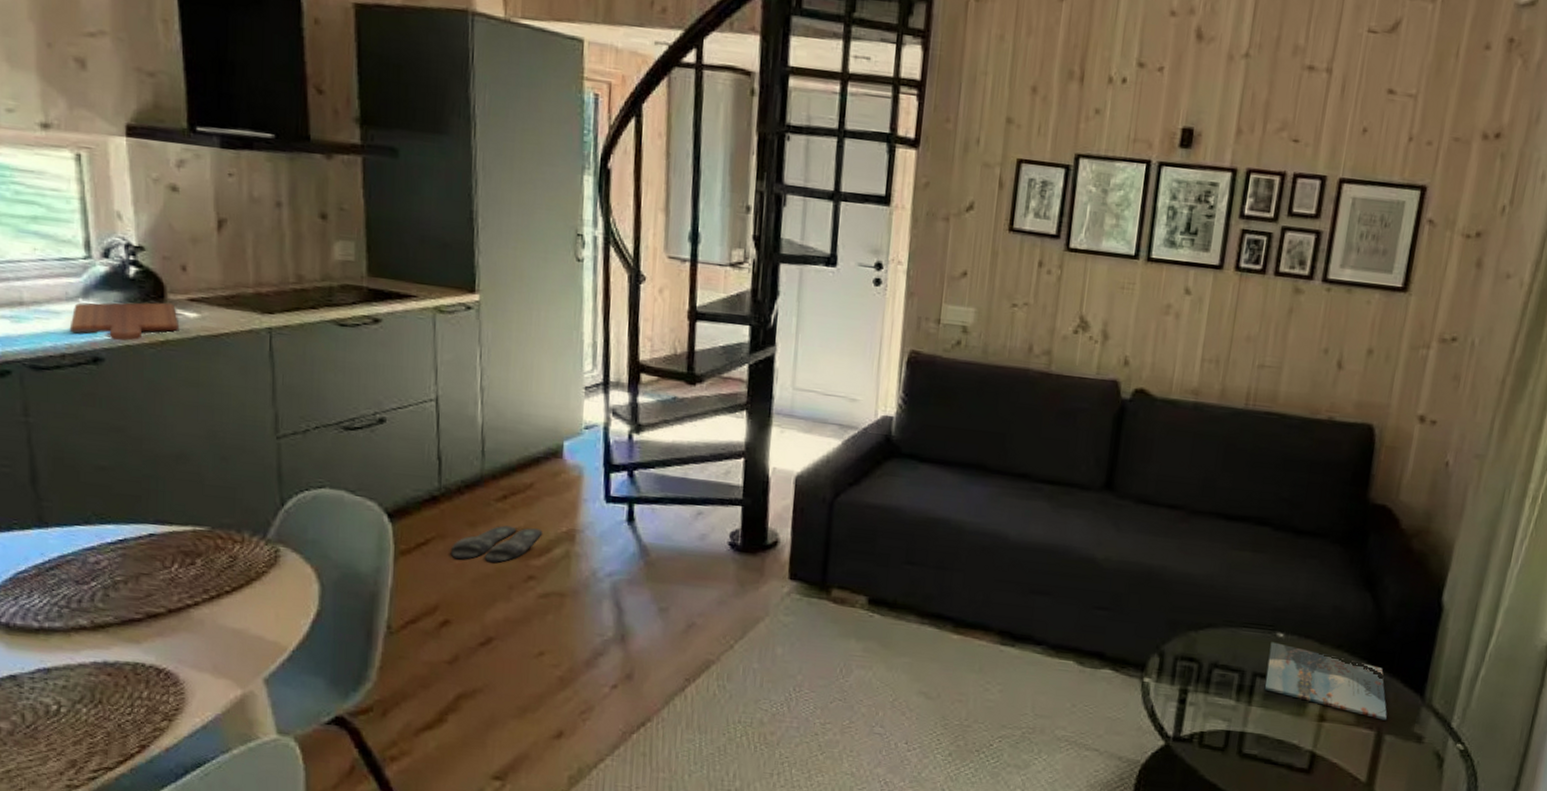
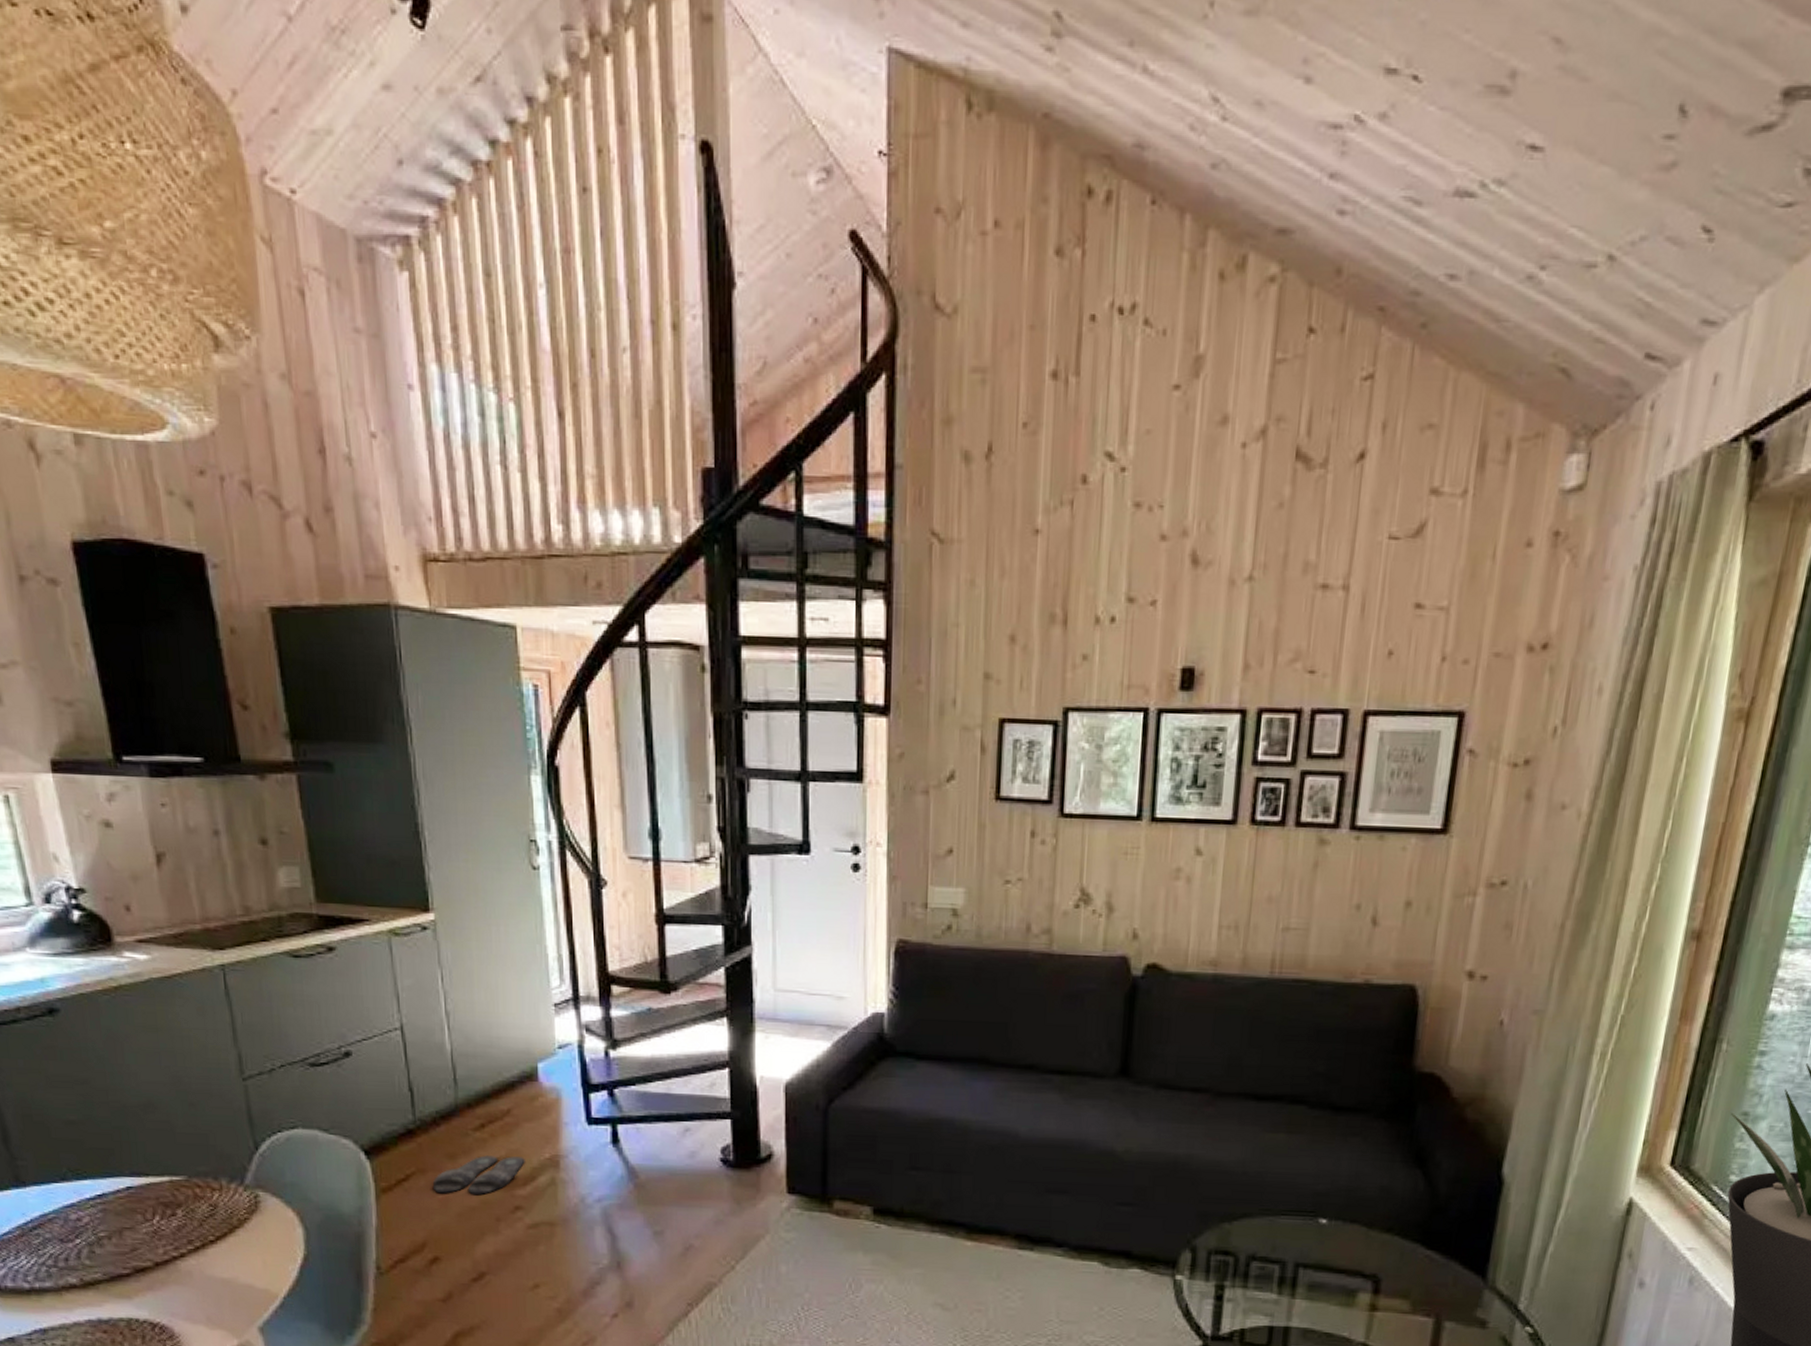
cutting board: present [69,302,180,341] -> none [20,946,131,990]
magazine: present [1265,642,1387,721] -> none [1309,1229,1446,1306]

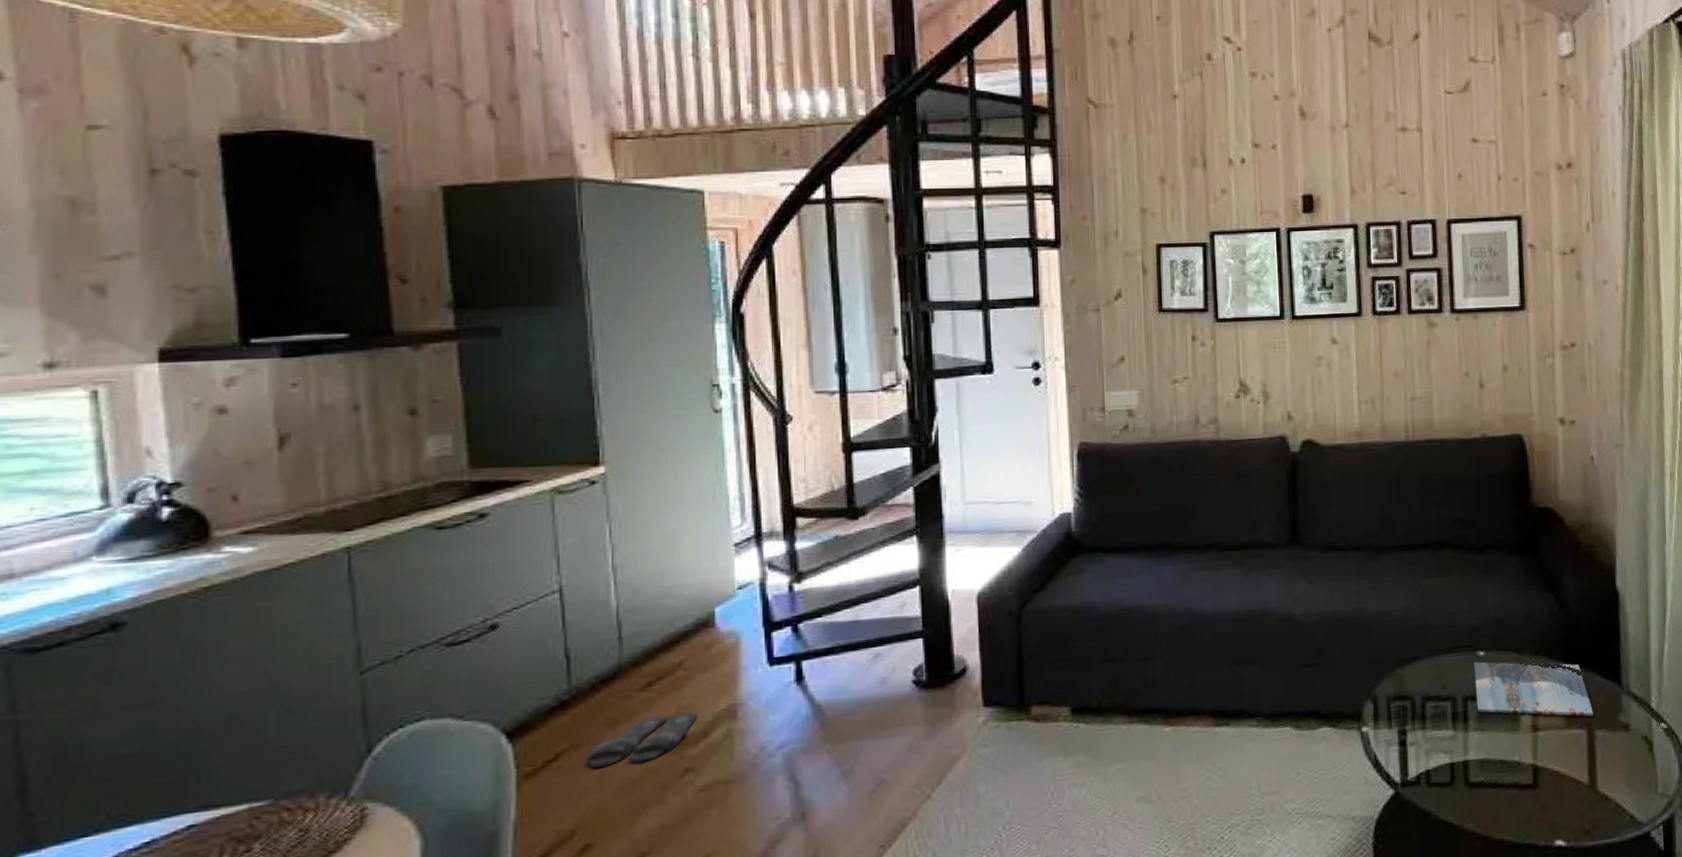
magazine: none [1309,1229,1446,1306] -> present [1474,661,1593,717]

